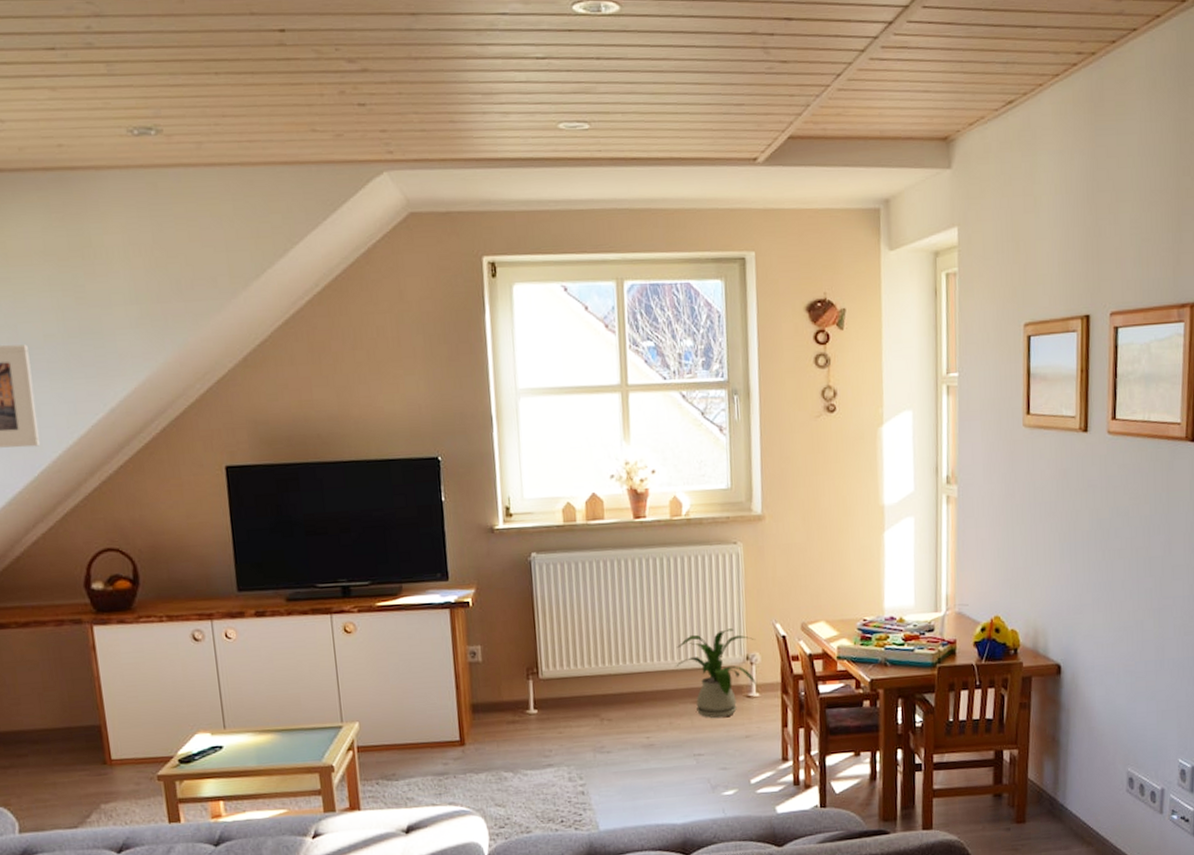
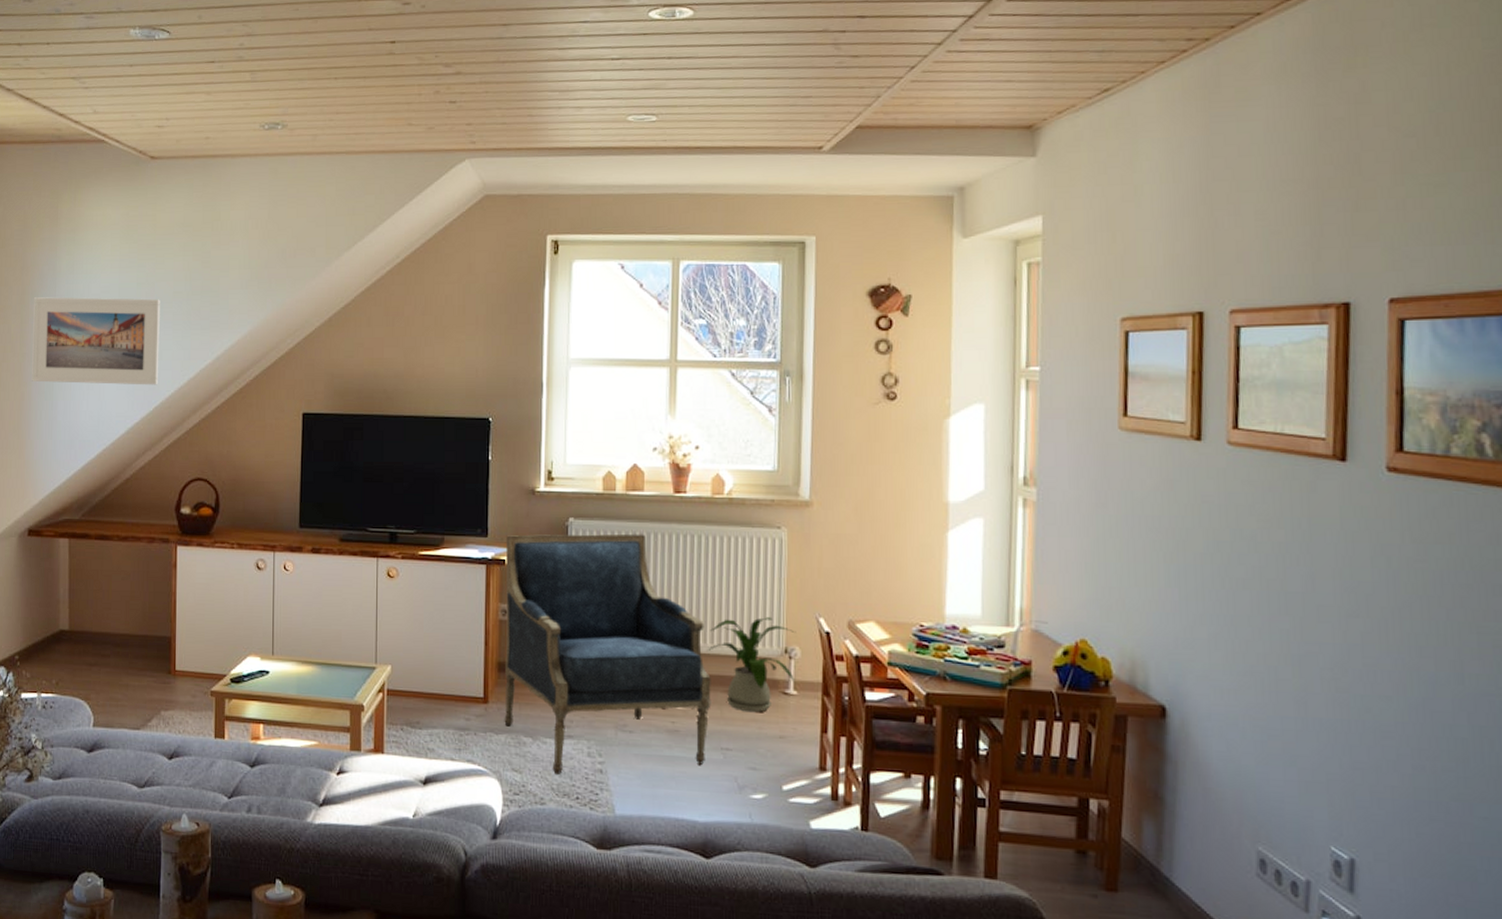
armchair: none [468,561,683,803] -> present [504,533,711,774]

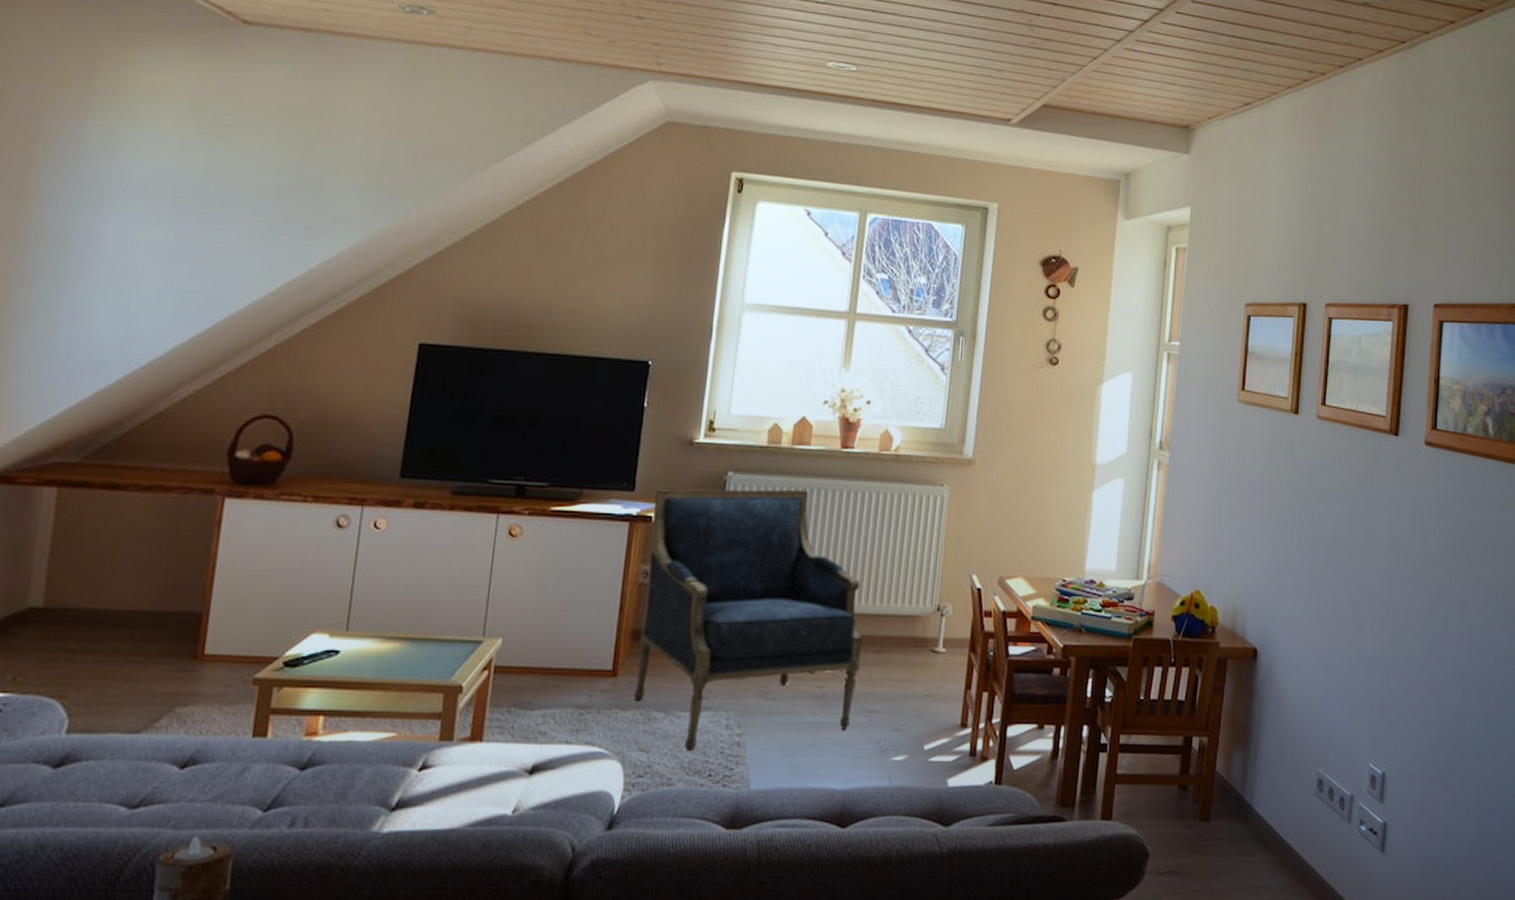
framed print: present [32,297,160,385] -> none [24,173,237,299]
house plant: present [708,617,796,712] -> none [862,575,950,671]

